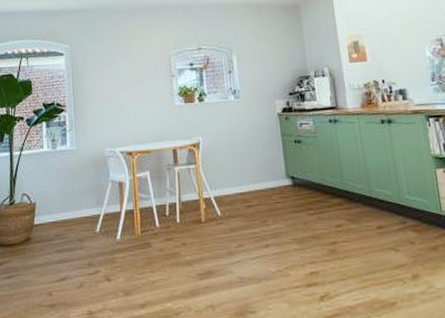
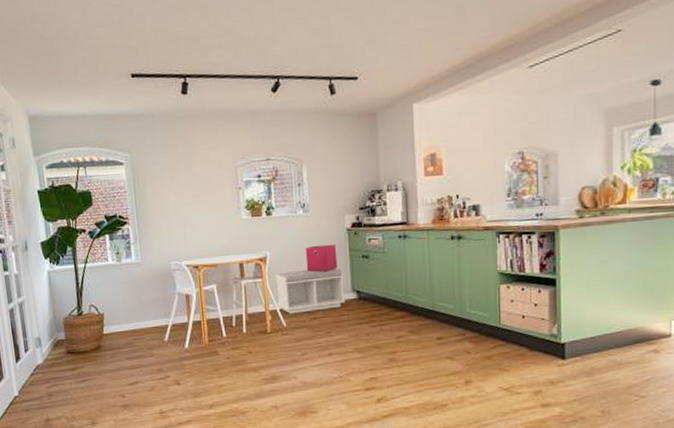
bench: none [209,153,280,202] -> present [275,267,345,314]
storage bin: none [237,129,271,157] -> present [305,244,338,272]

